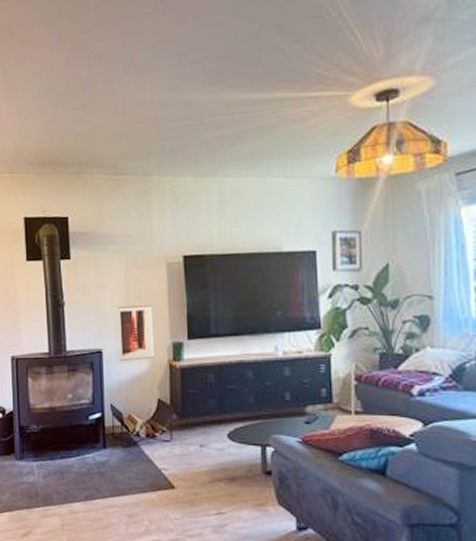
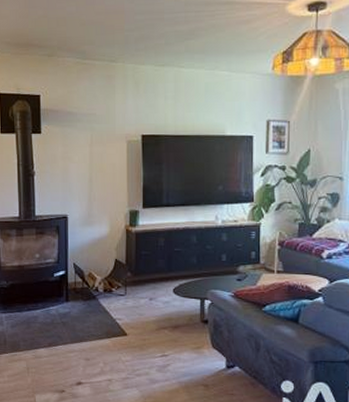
wall art: present [118,304,155,361] -> none [83,176,114,226]

